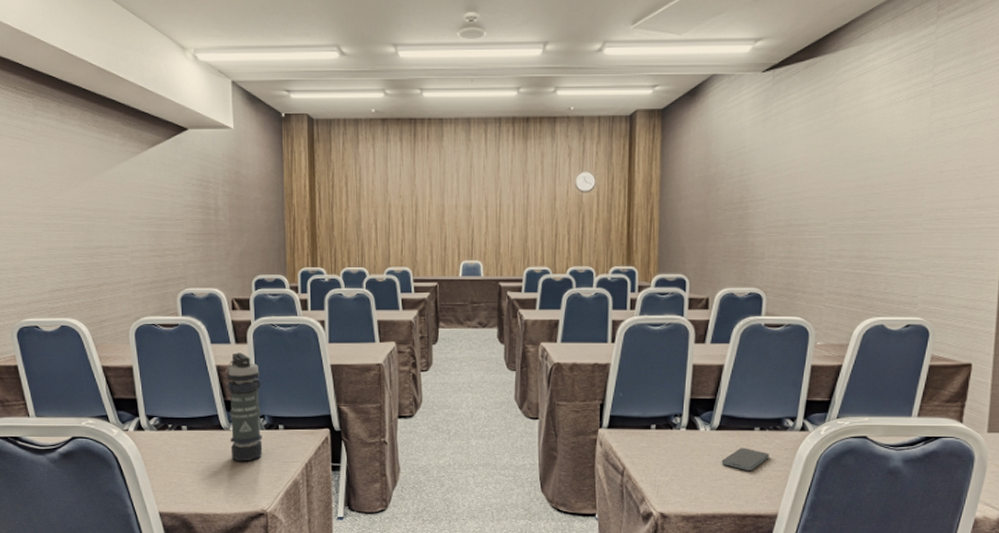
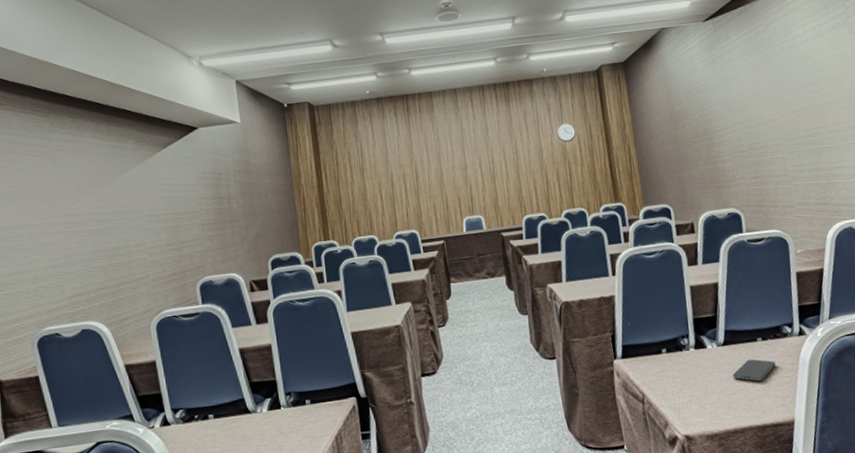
smoke grenade: present [225,352,263,462] -> none [248,332,292,444]

